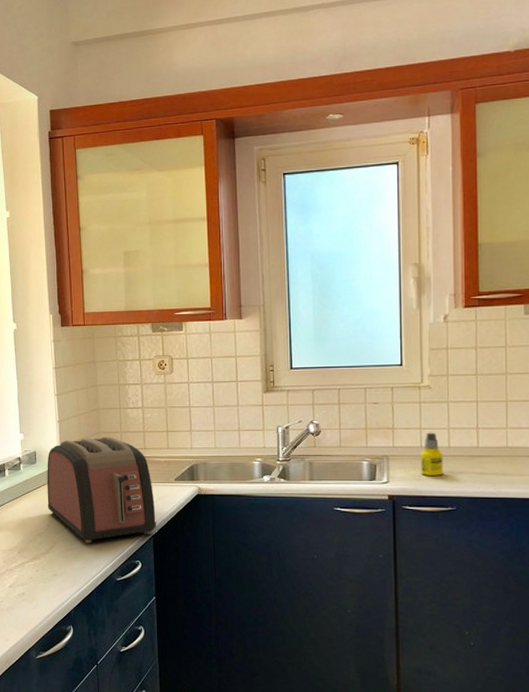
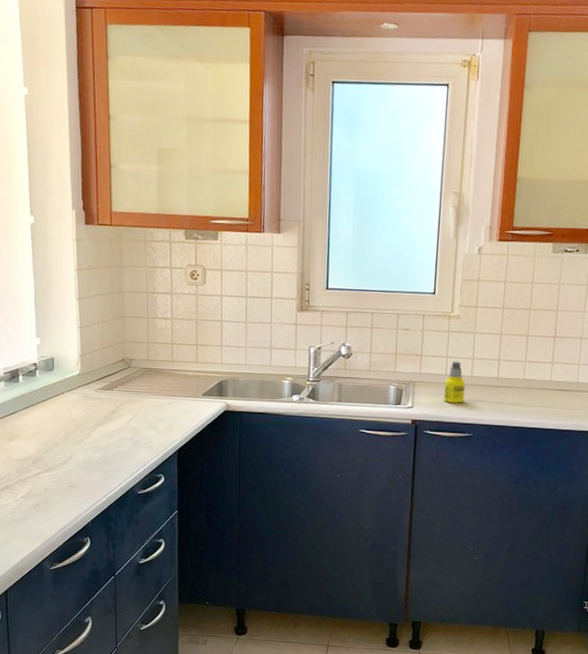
toaster: present [47,437,157,543] -> none [65,346,182,455]

